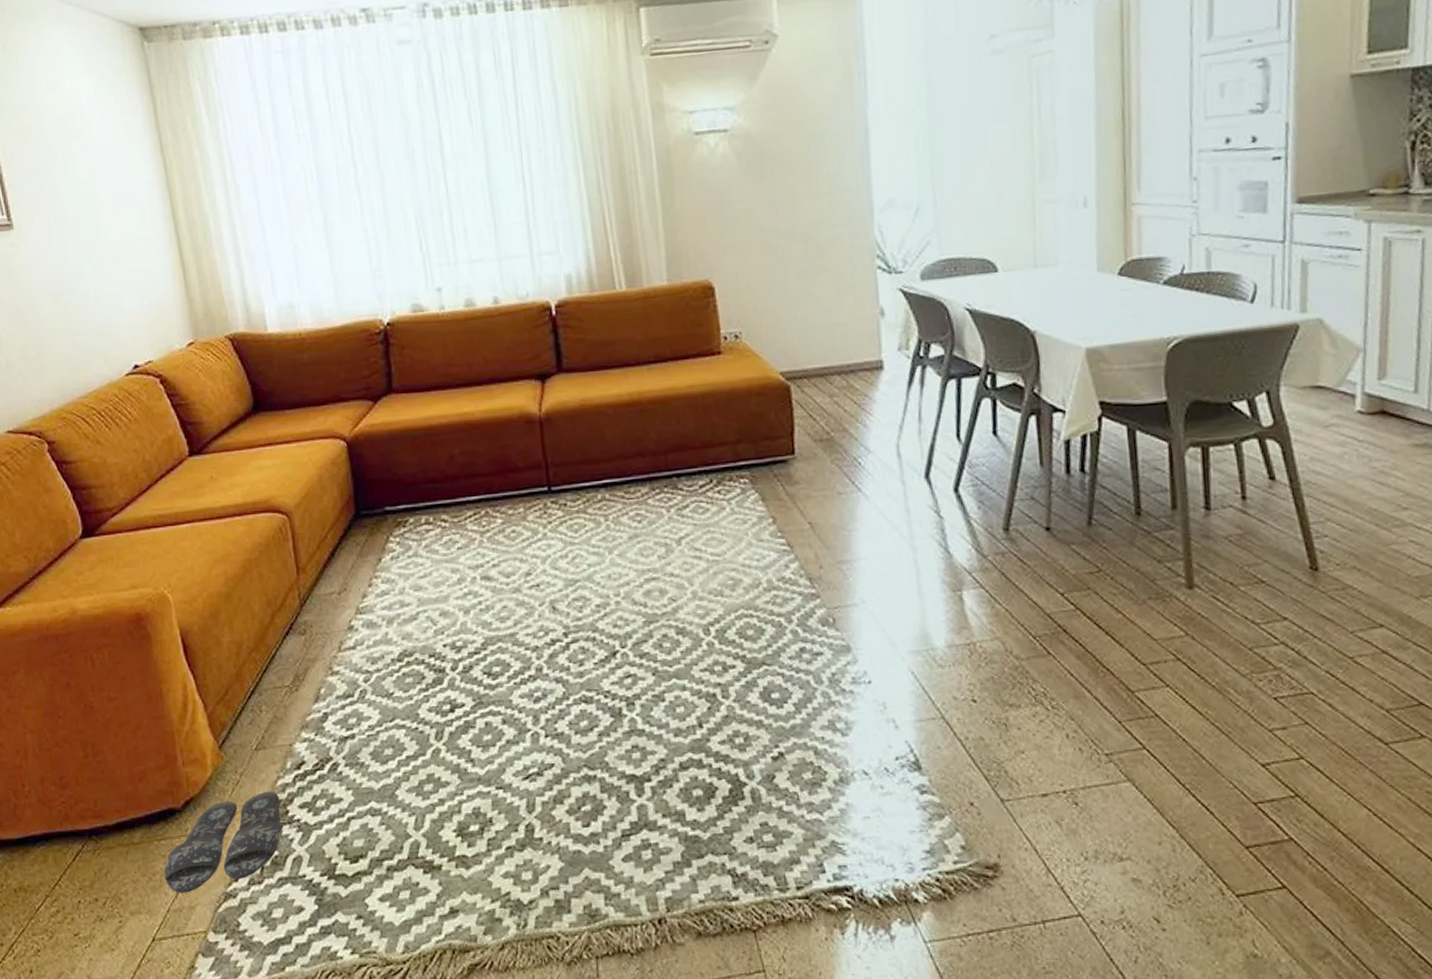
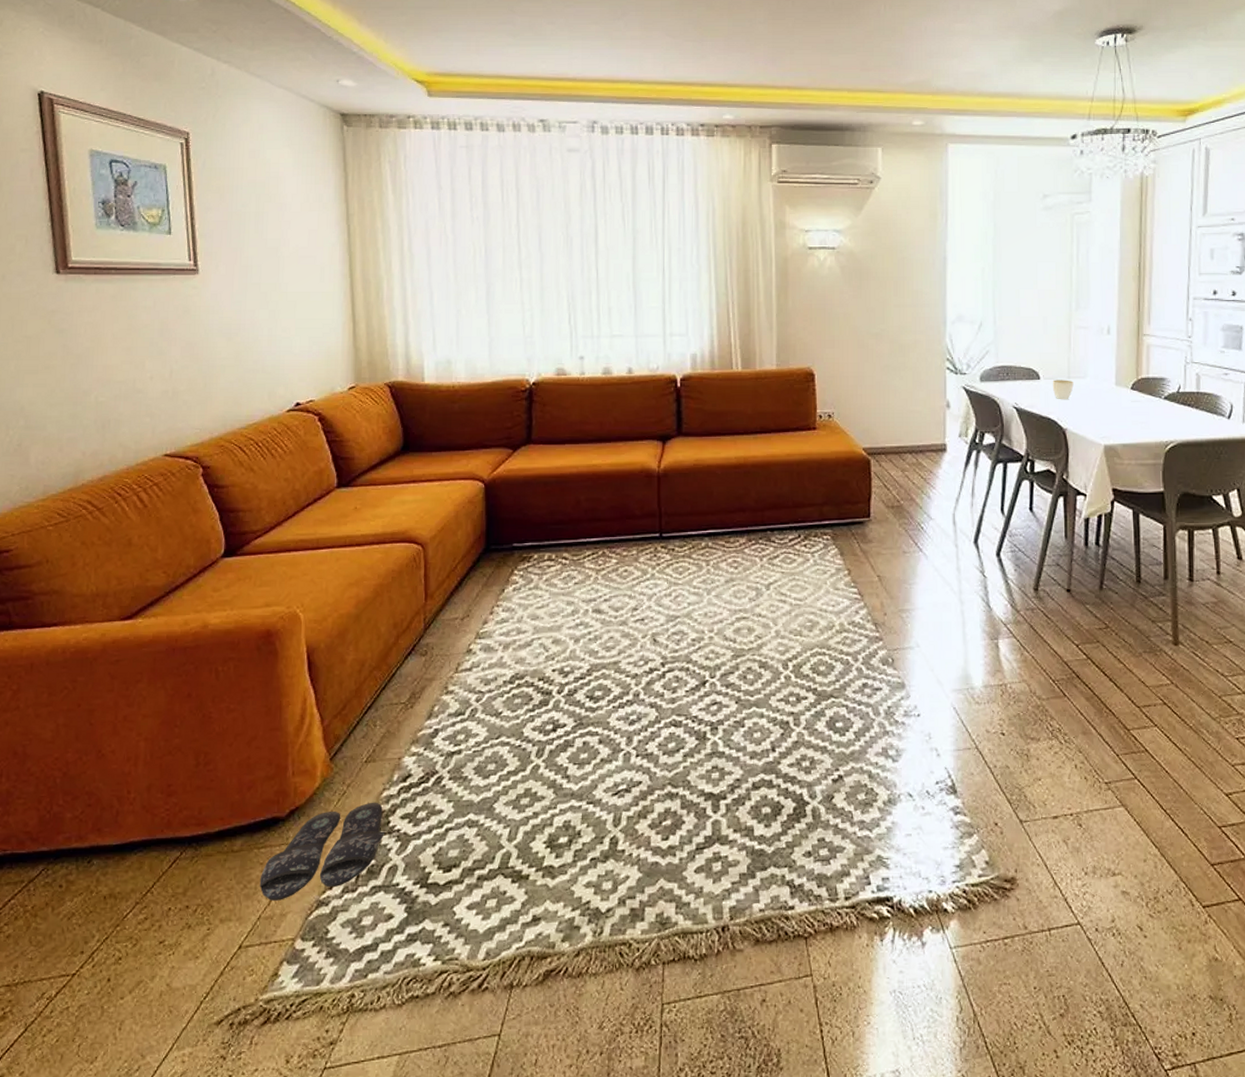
cup: none [1014,269,1042,296] -> present [1052,380,1074,400]

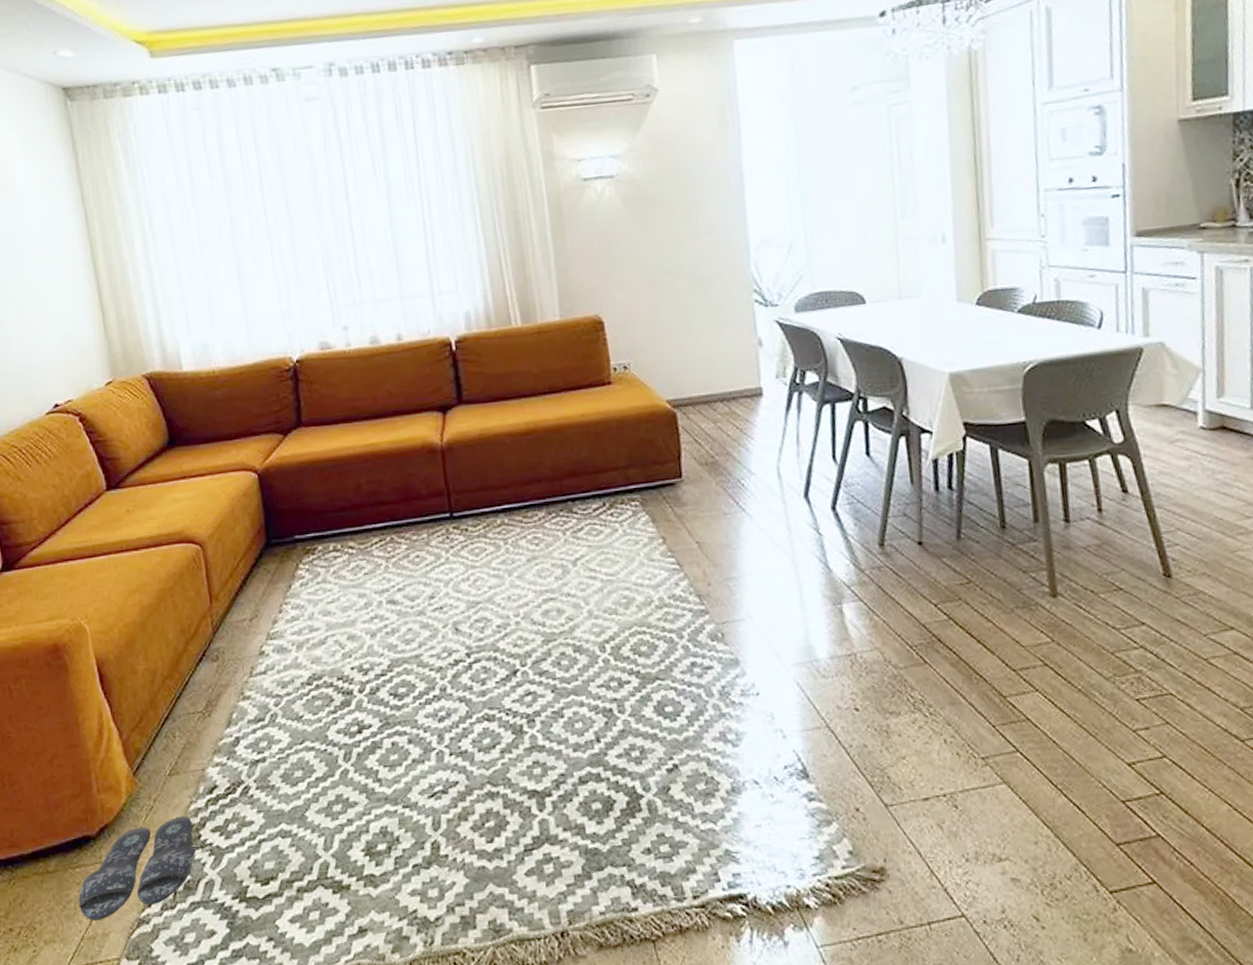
cup: present [1052,380,1074,400] -> none [880,301,907,325]

